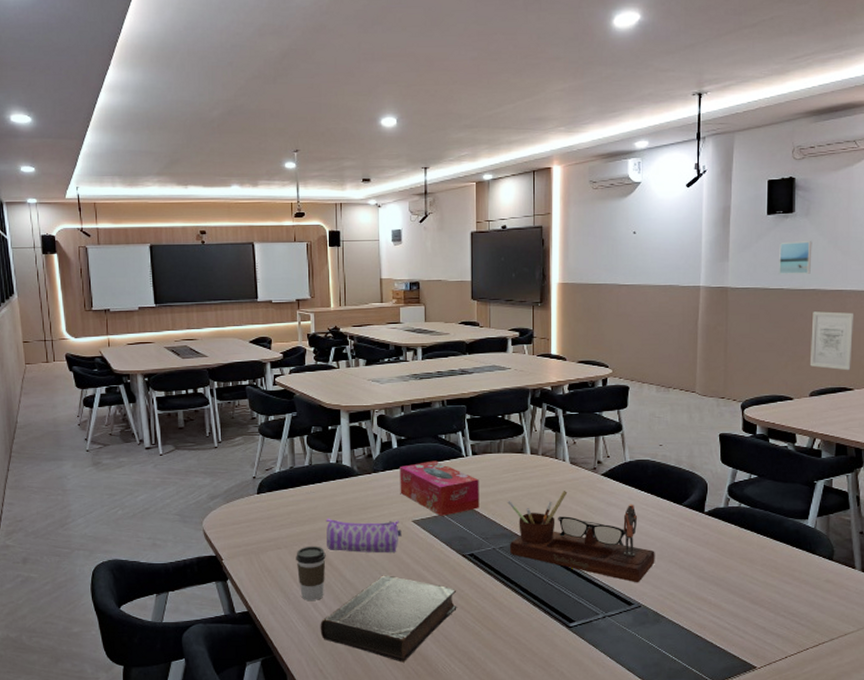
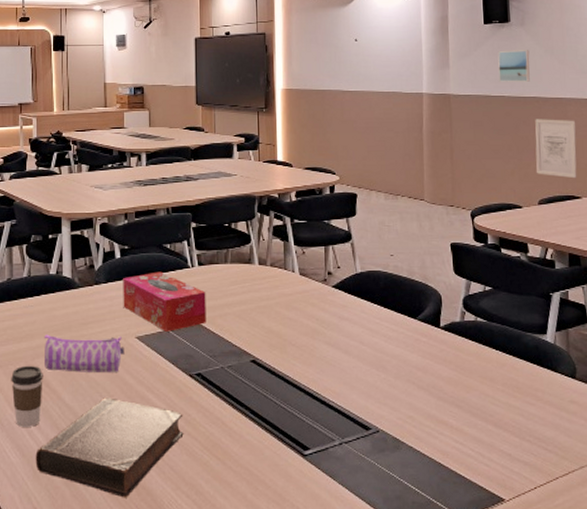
desk organizer: present [508,491,655,583] -> none [236,304,392,405]

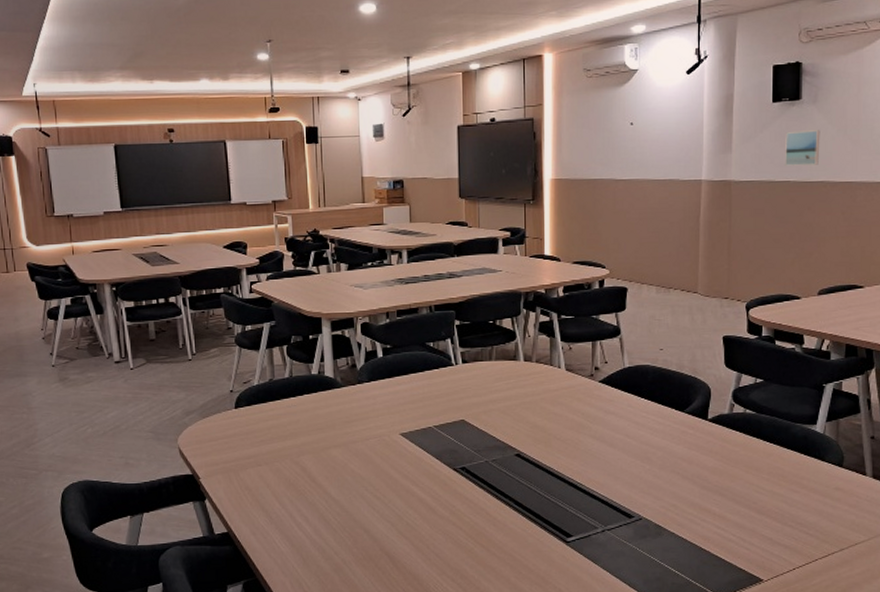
coffee cup: present [11,365,43,427] -> none [277,462,309,519]
book: present [35,398,184,498] -> none [304,491,449,583]
pencil case: present [43,334,125,373] -> none [308,432,389,469]
tissue box: present [123,271,206,332] -> none [386,370,471,428]
wall art: present [535,119,577,179] -> none [817,204,865,268]

